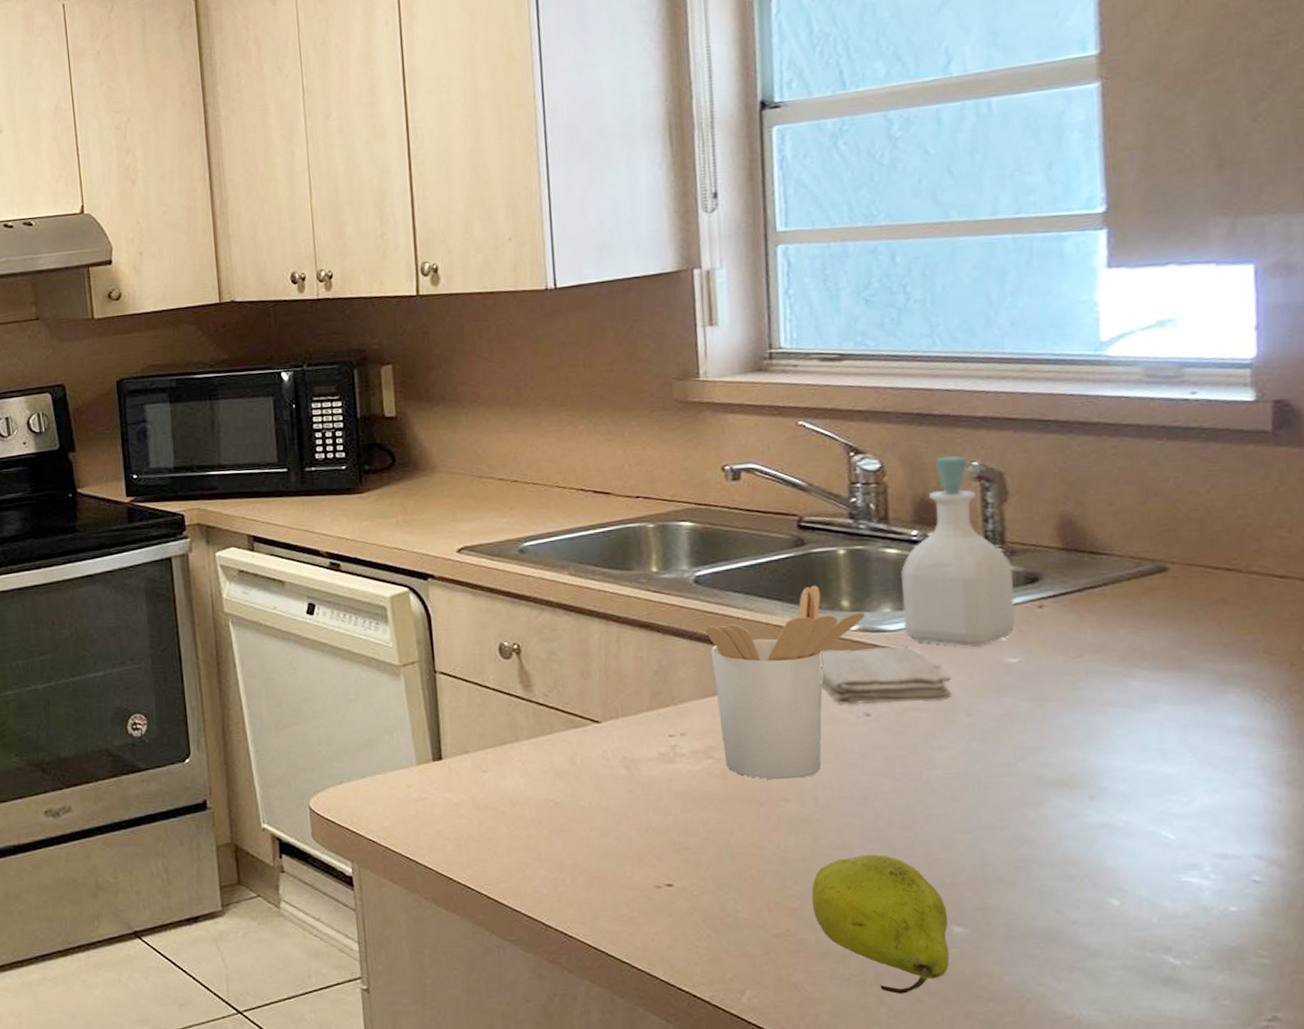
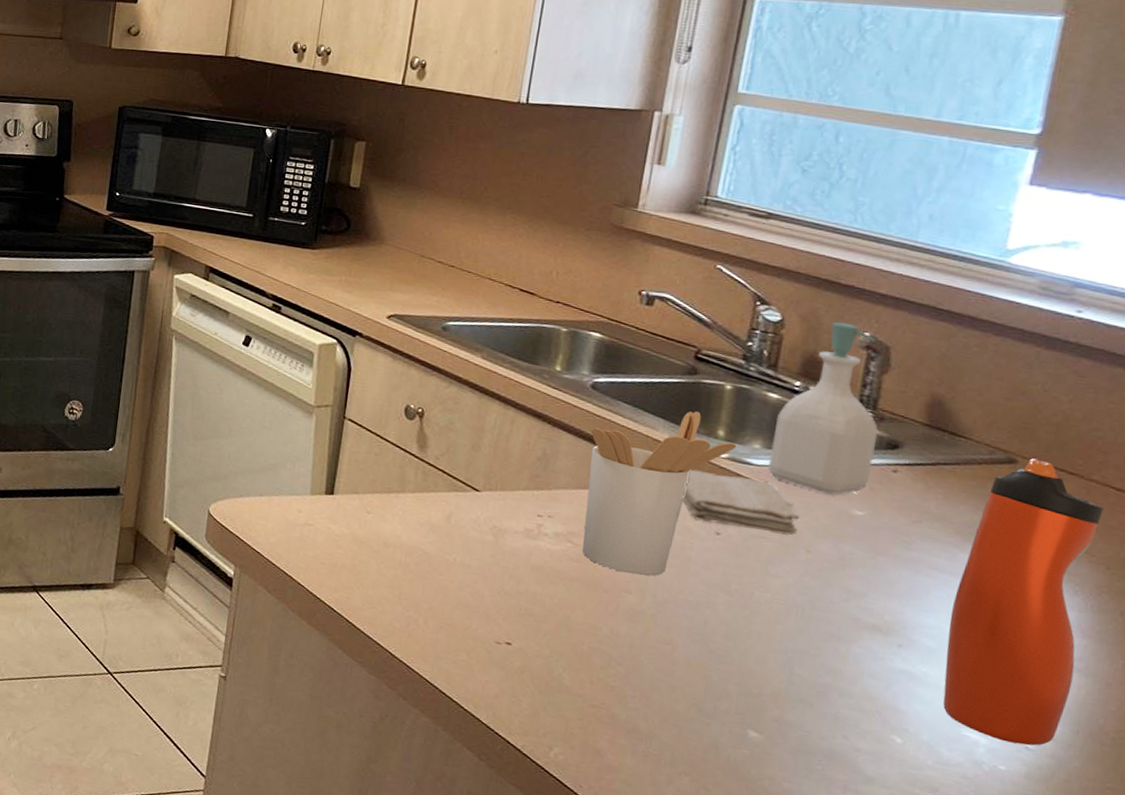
fruit: present [811,854,950,994] -> none [629,652,748,779]
water bottle: none [1137,562,1286,879] -> present [943,458,1104,746]

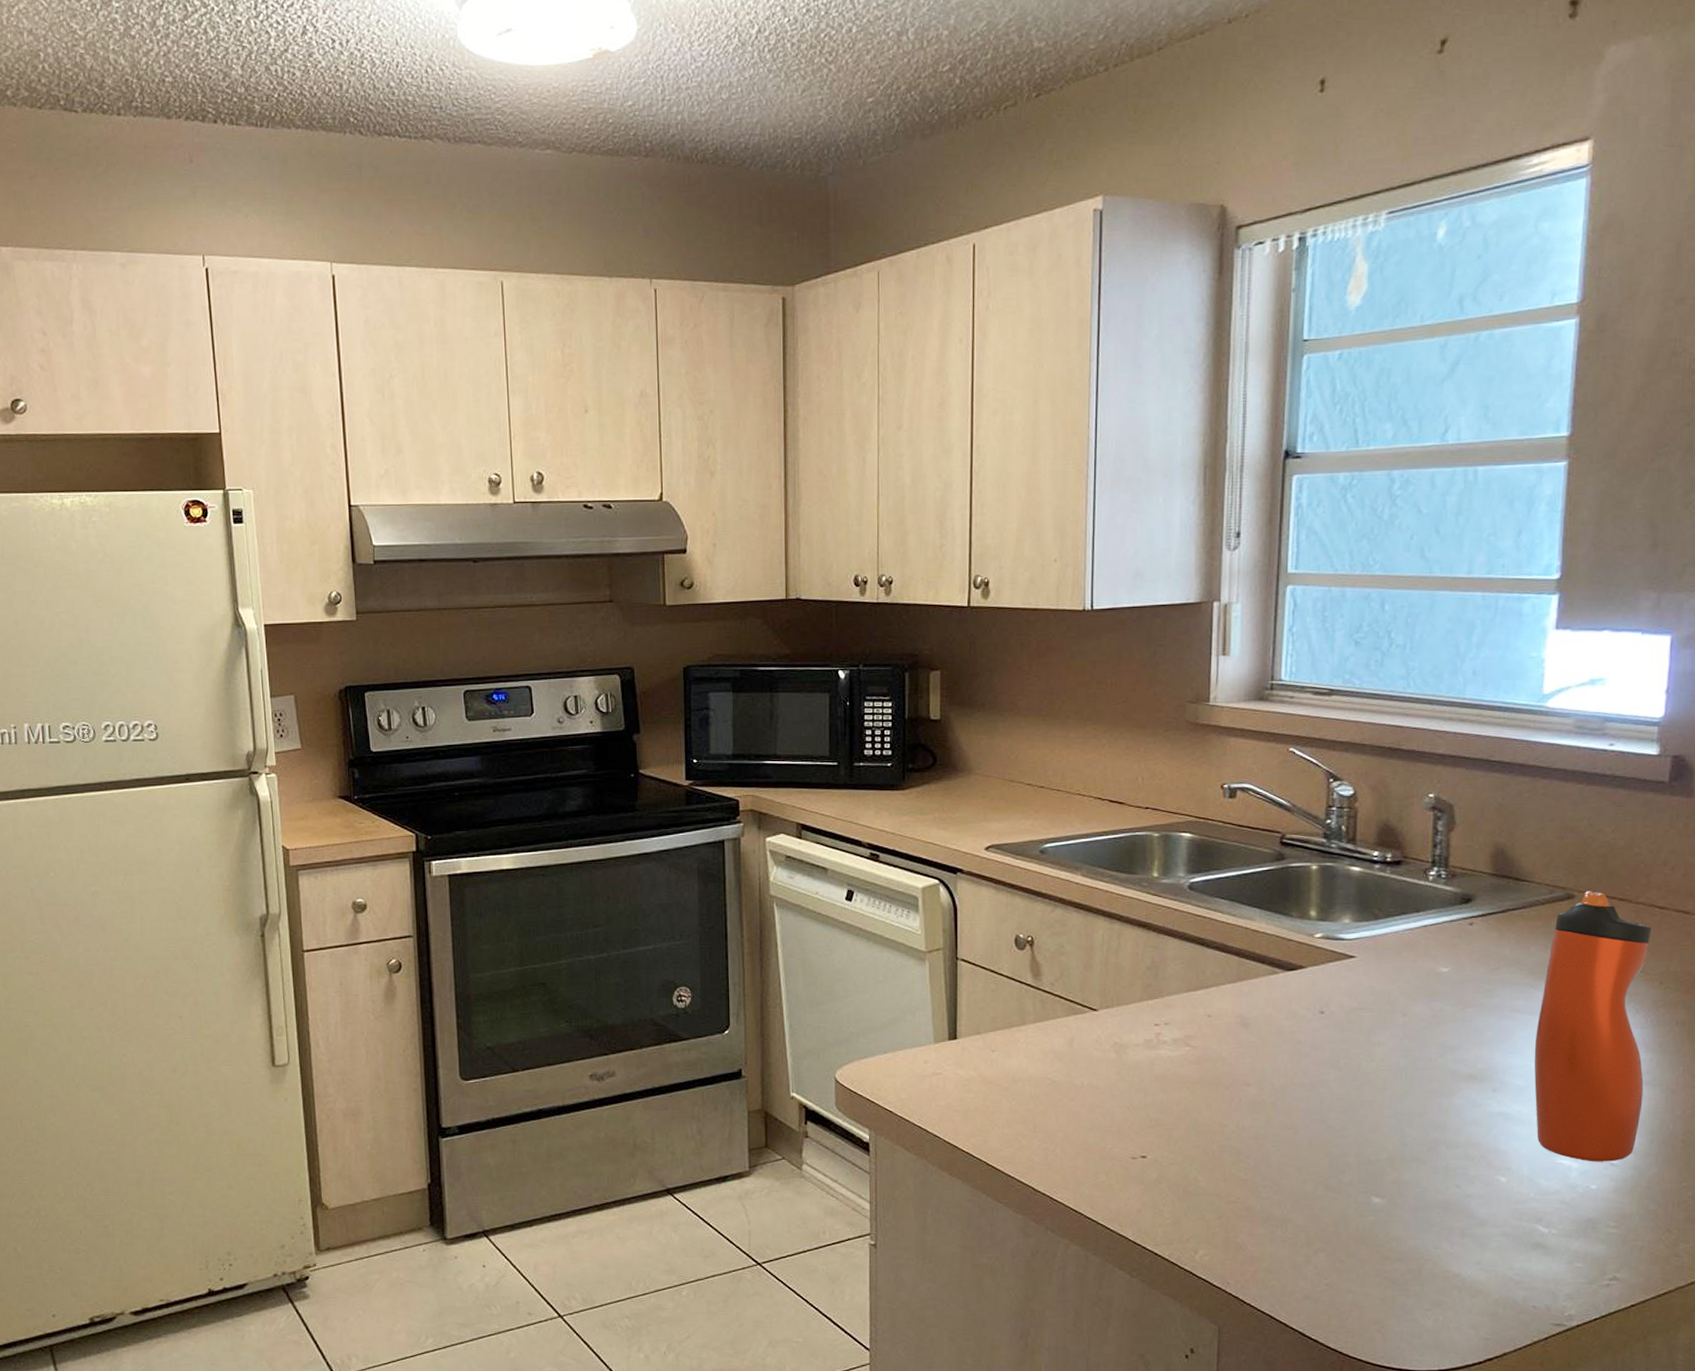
utensil holder: present [582,411,737,576] -> none [1194,896,1329,1067]
washcloth: present [682,469,799,536] -> none [1286,953,1393,1004]
soap bottle: present [768,322,879,496] -> none [1358,787,1452,957]

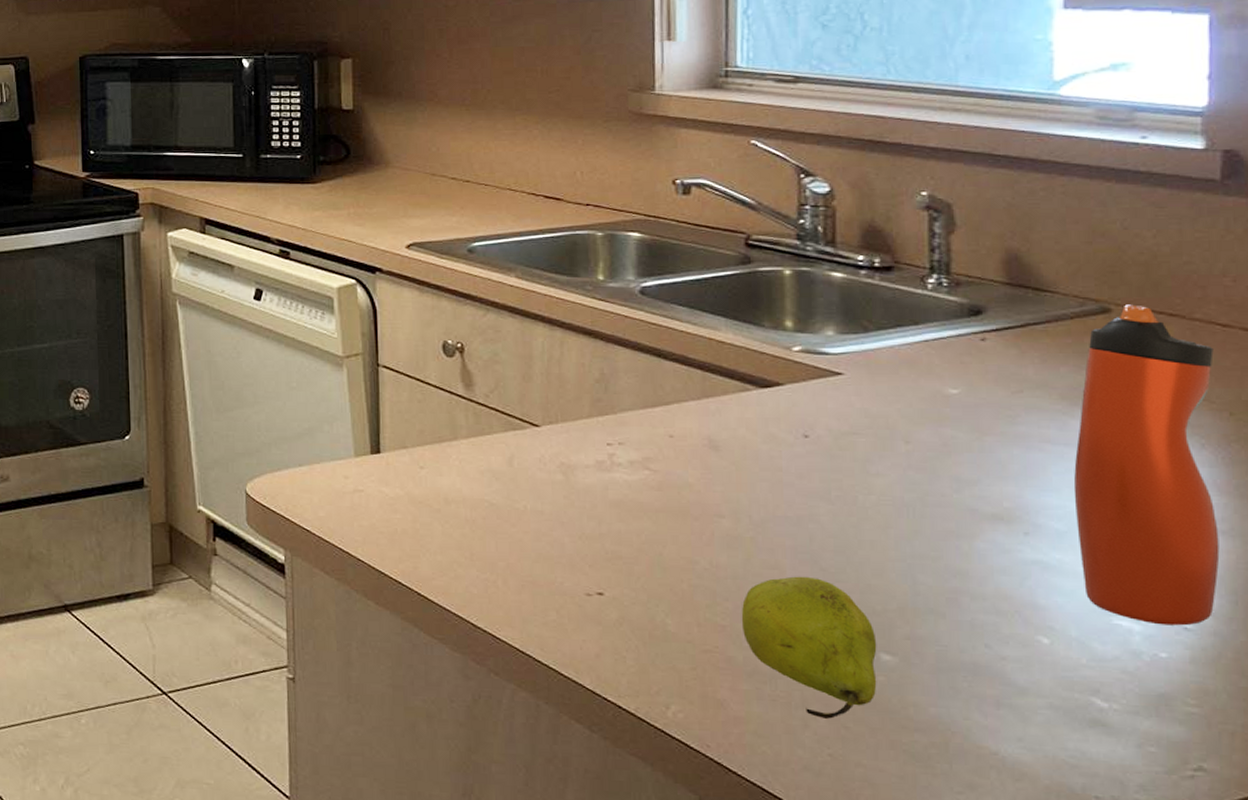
fruit: none [1260,1134,1370,1254] -> present [741,576,877,719]

